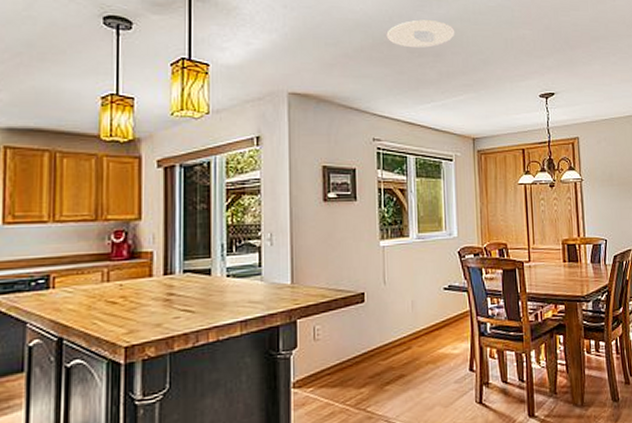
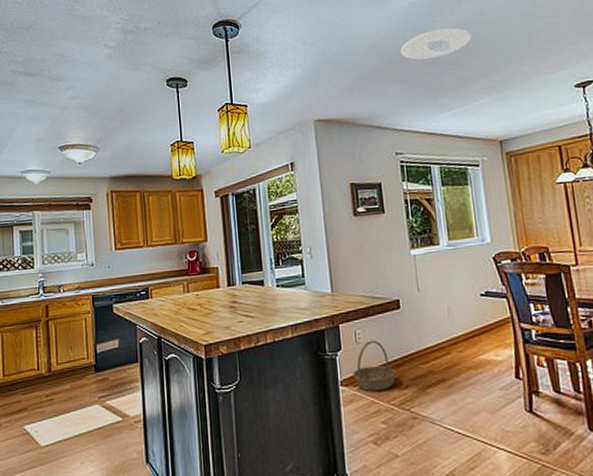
basket: none [308,336,354,392] -> present [353,340,396,391]

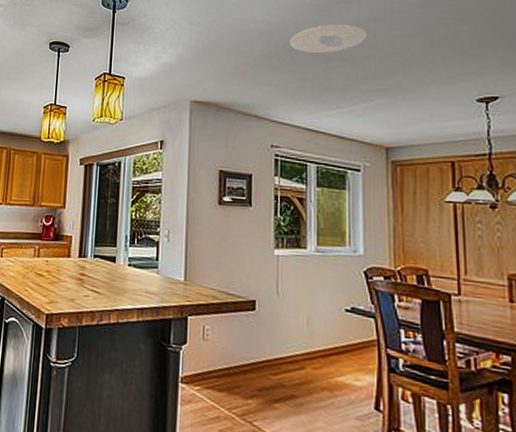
basket: present [353,340,396,391] -> none [195,339,242,396]

